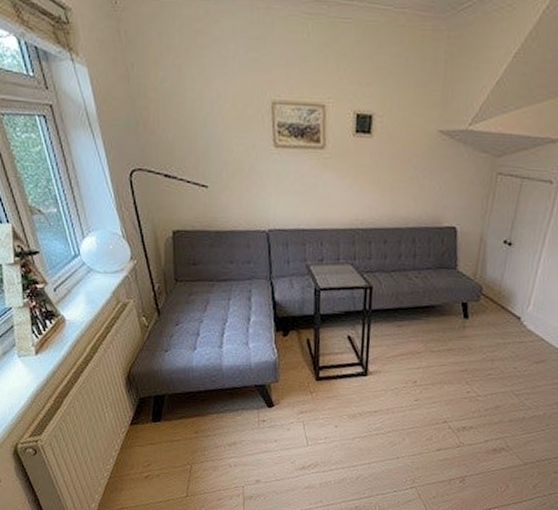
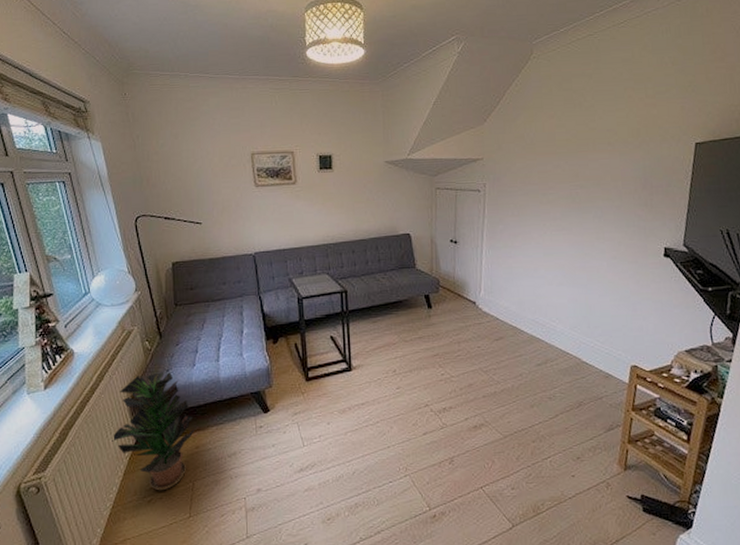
potted plant: none [107,352,193,469] -> present [112,372,194,491]

